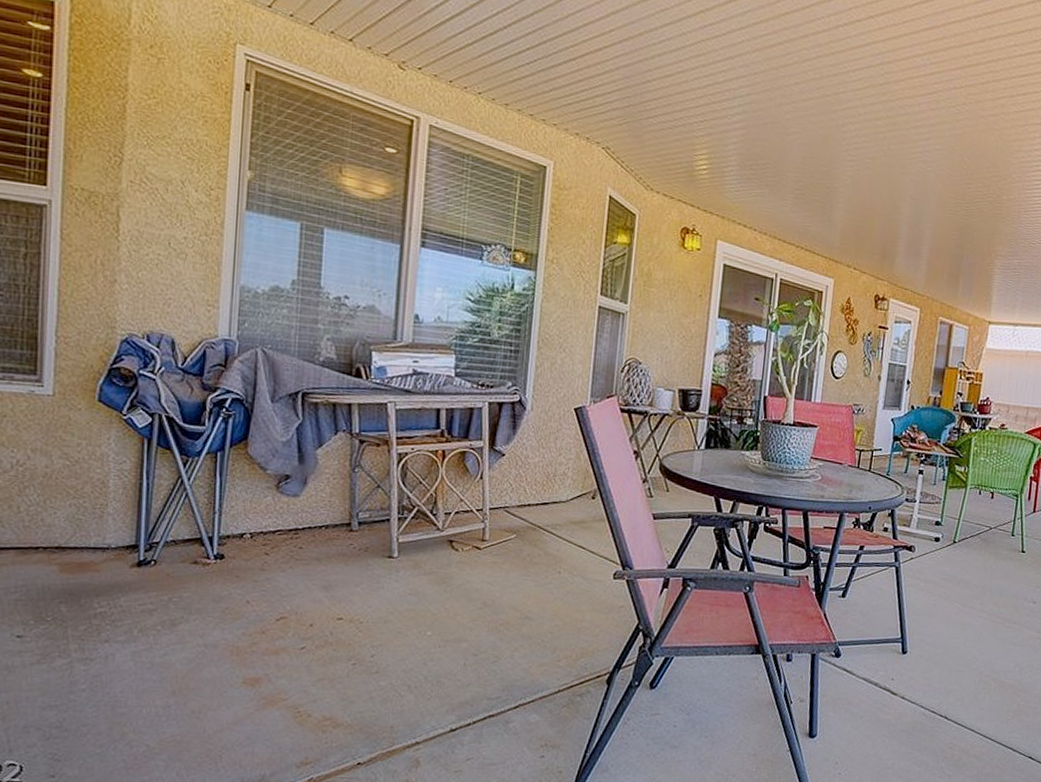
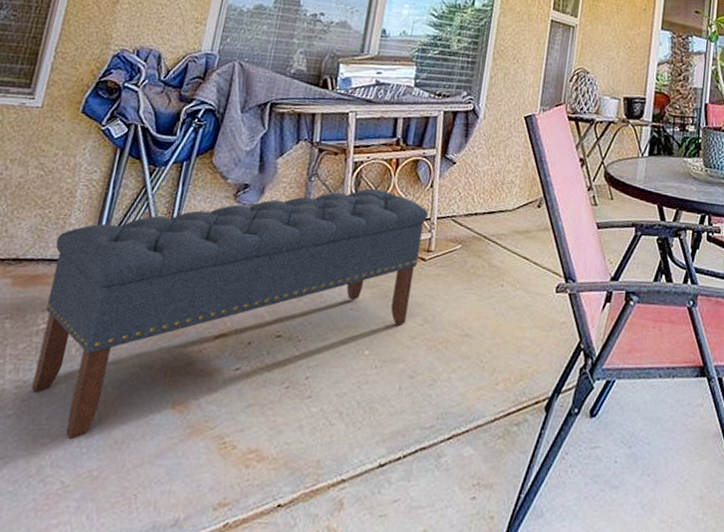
bench: none [97,480,480,710] -> present [31,189,428,440]

